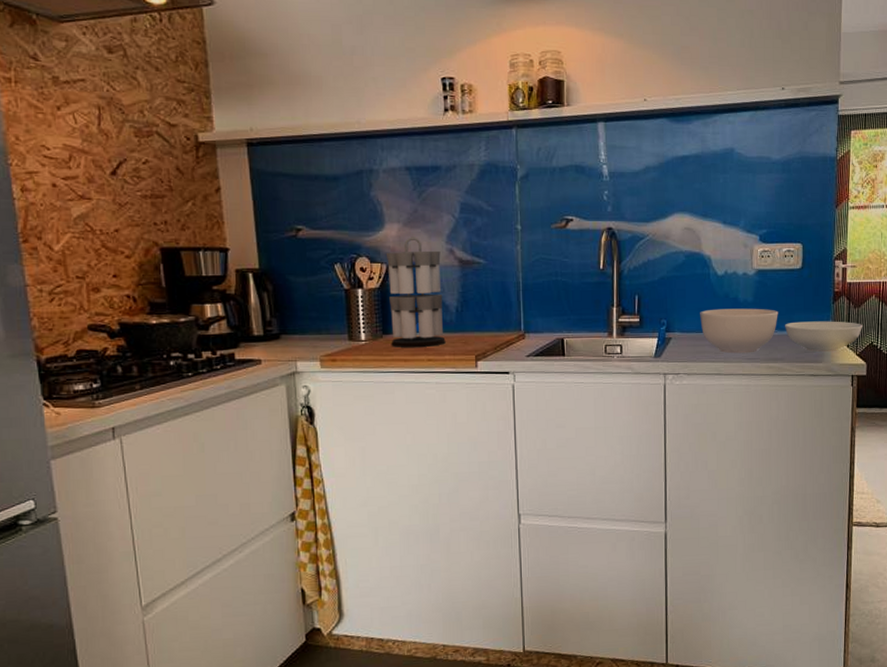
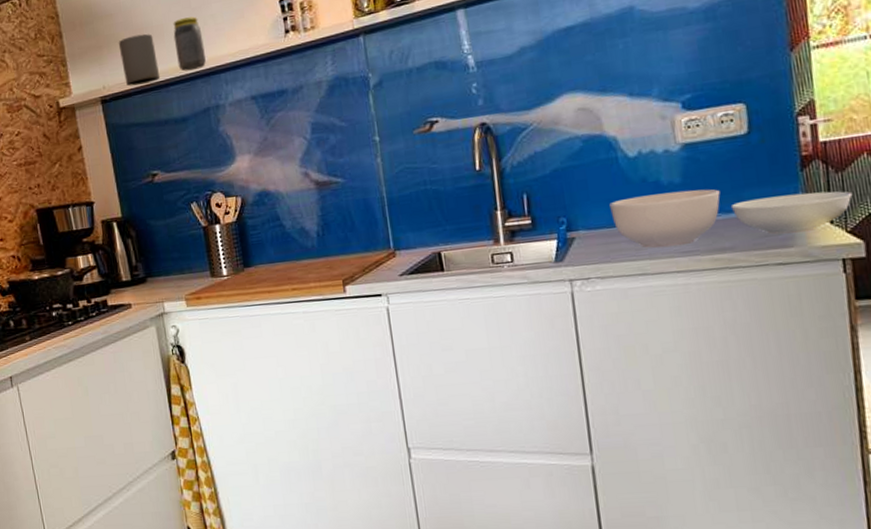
pen holder: none [271,81,314,134] -> present [118,33,161,86]
jar: none [332,75,363,130] -> present [173,16,206,72]
spice rack: present [387,236,446,347] -> none [240,165,309,280]

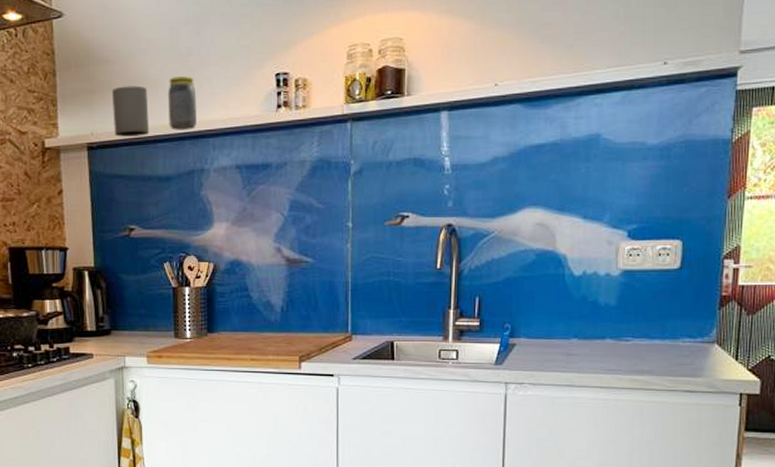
bowl: present [608,189,721,249] -> none [549,313,648,364]
bowl: present [730,191,853,235] -> none [654,329,758,366]

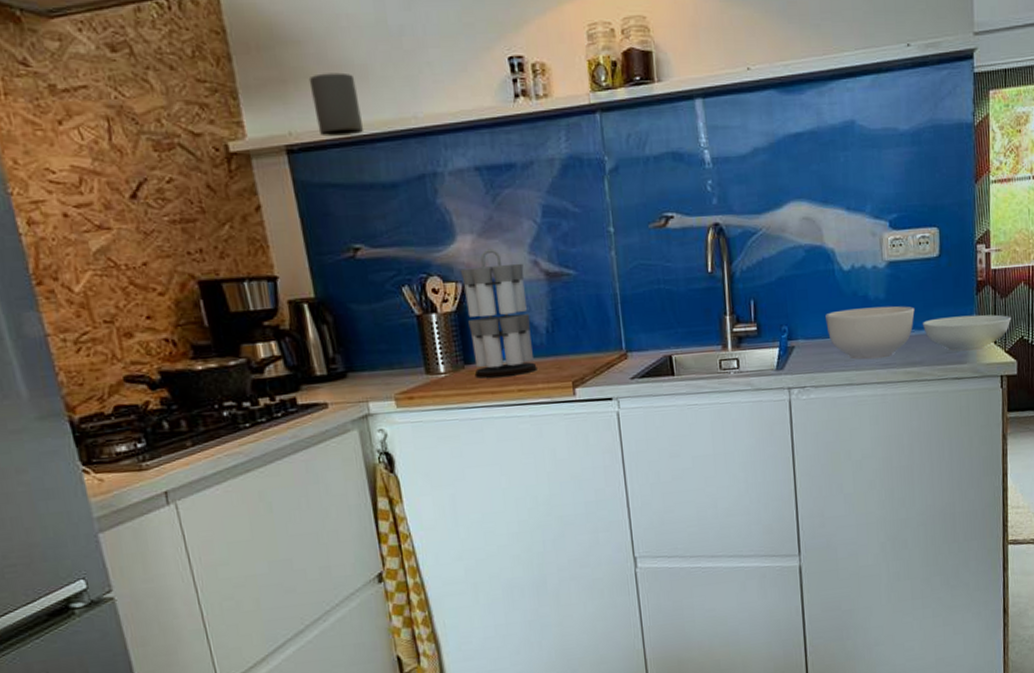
jar: present [168,76,197,130] -> none [380,60,421,127]
spice rack: none [214,235,270,346] -> present [461,248,537,379]
bowl: none [549,313,648,364] -> present [824,306,915,360]
bowl: none [654,329,758,366] -> present [922,314,1012,352]

